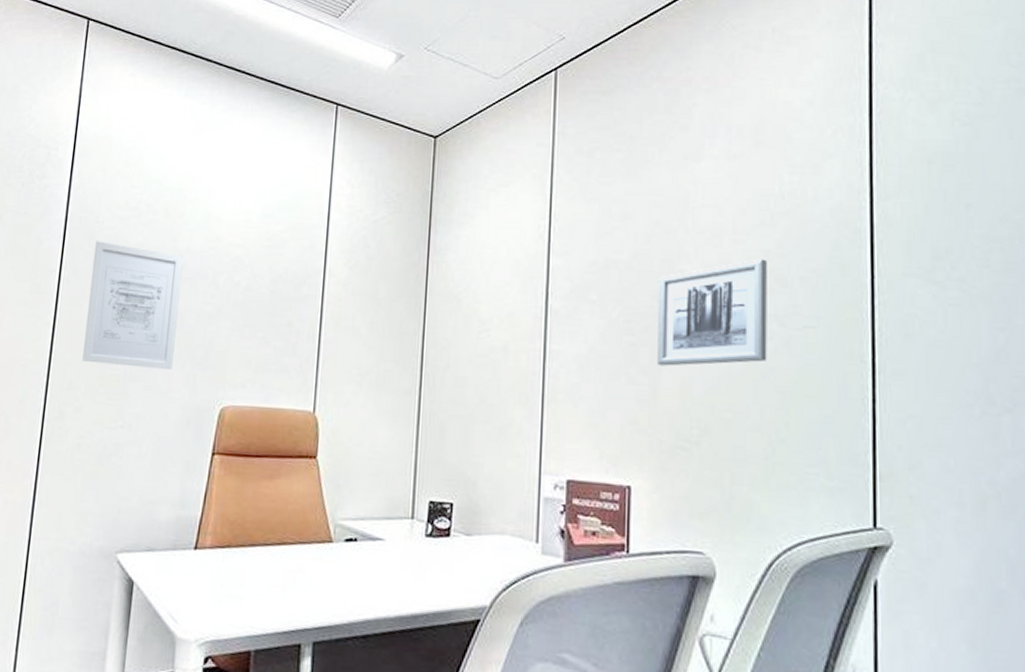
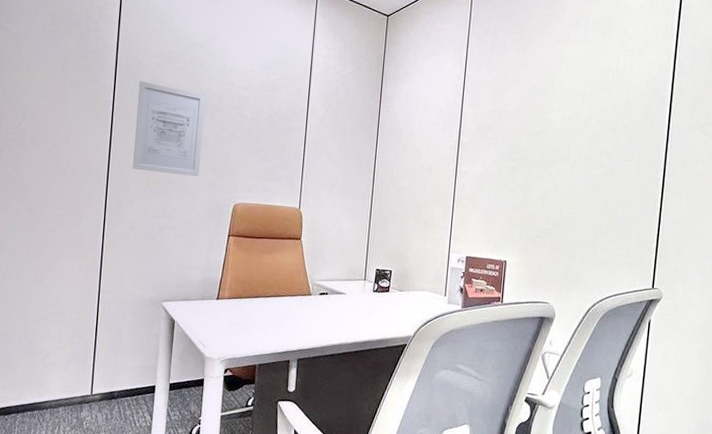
wall art: present [657,259,767,366] -> none [529,113,604,184]

